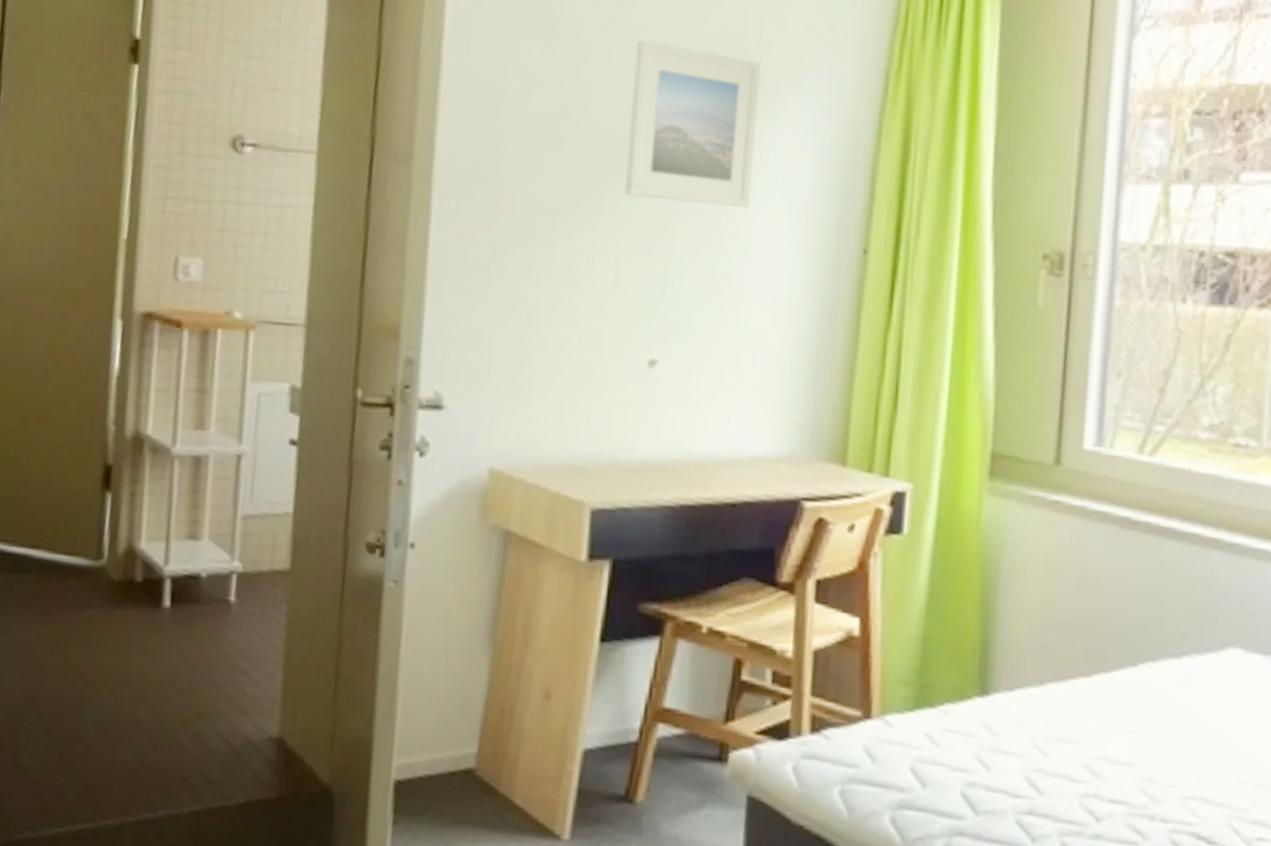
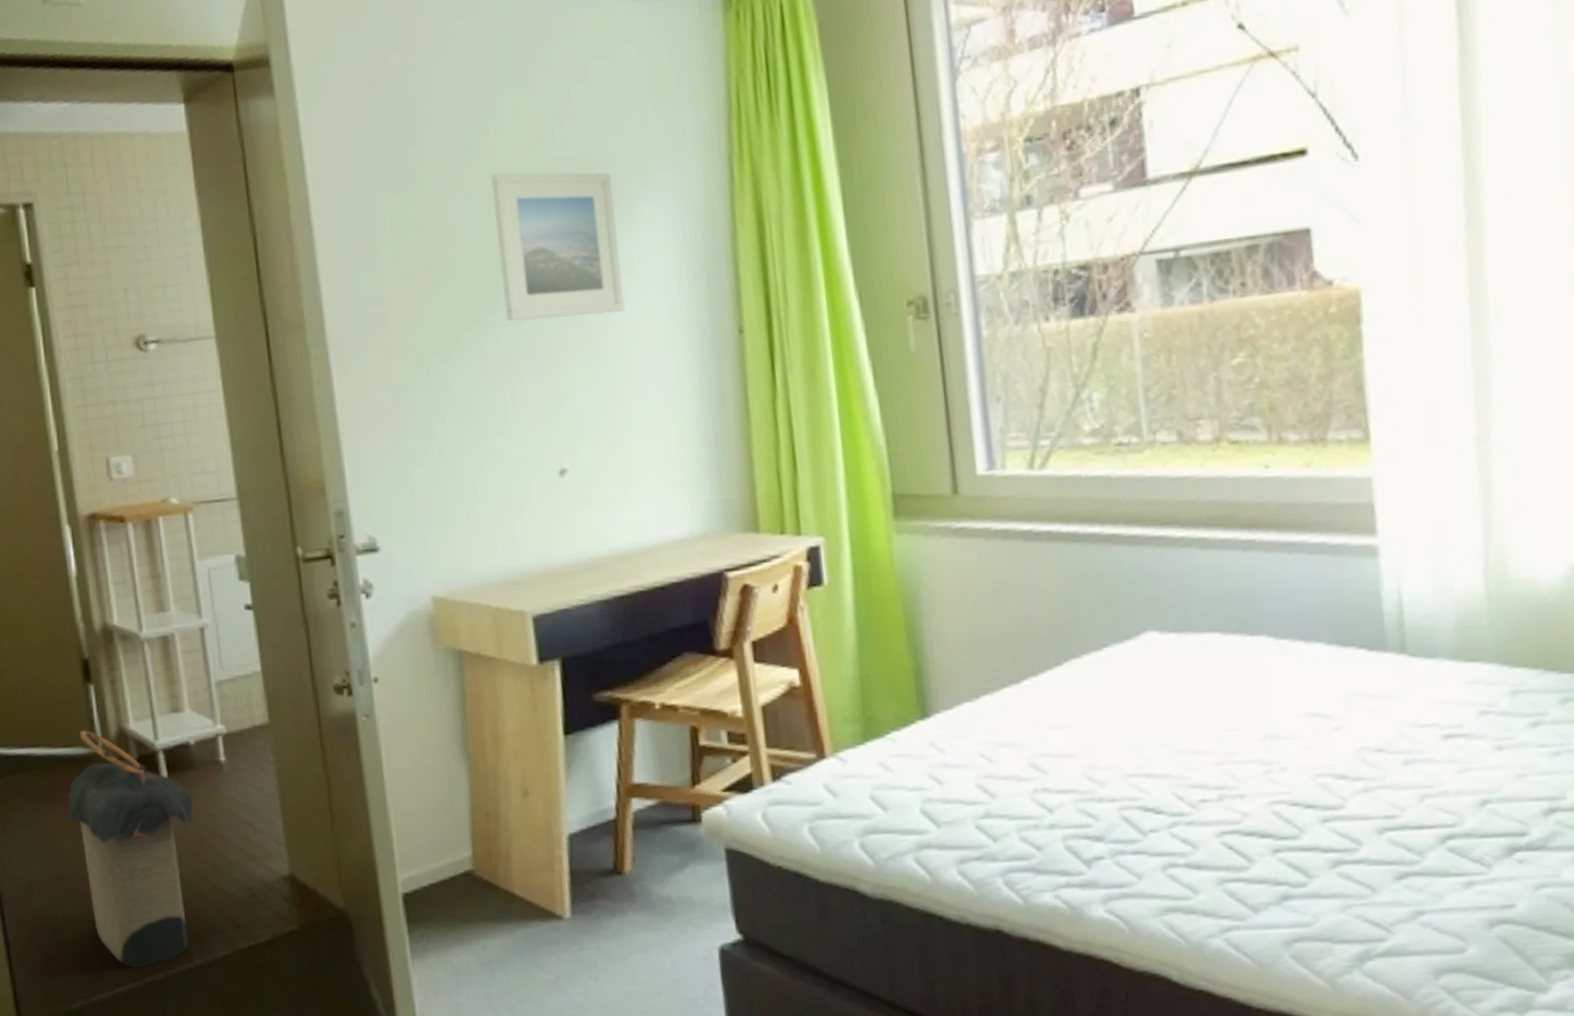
laundry hamper: none [53,540,192,808] -> present [66,730,195,968]

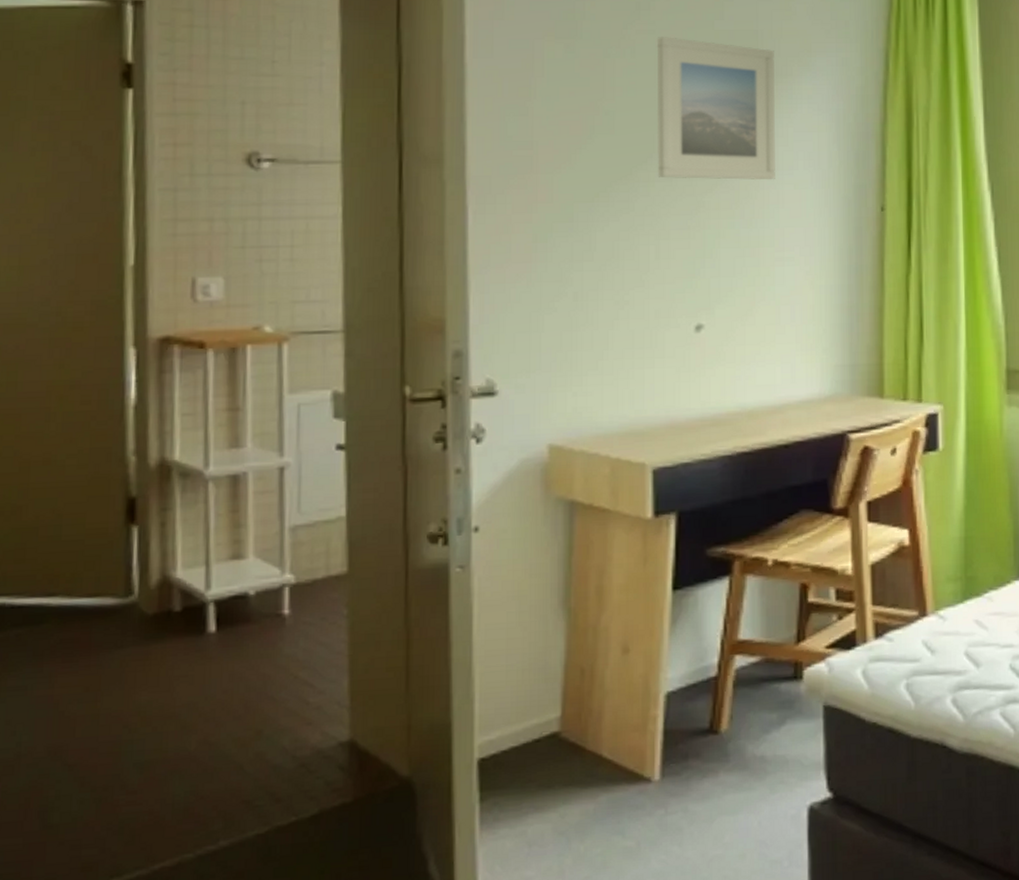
laundry hamper: present [66,730,195,968] -> none [79,578,243,853]

